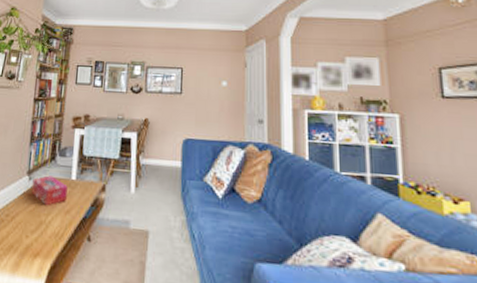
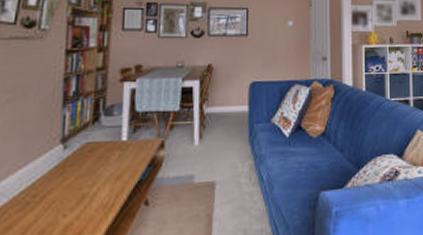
tissue box: present [31,176,68,206] -> none [68,140,117,176]

